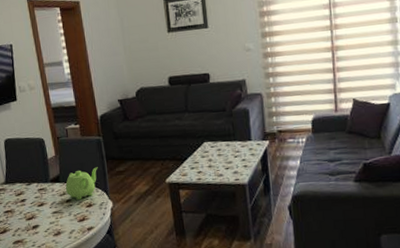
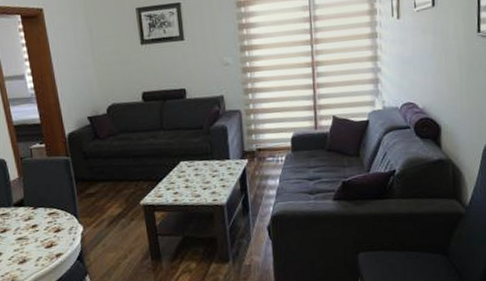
teapot: present [65,167,98,201] -> none [31,189,67,226]

